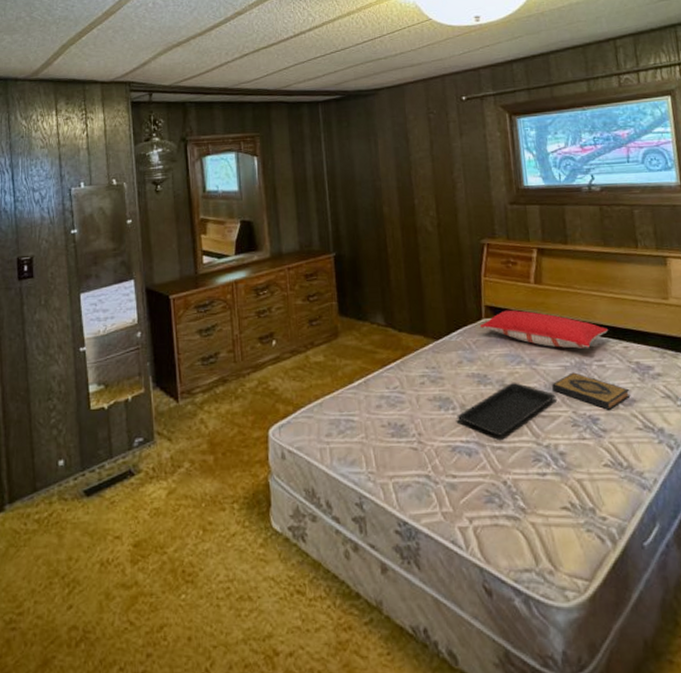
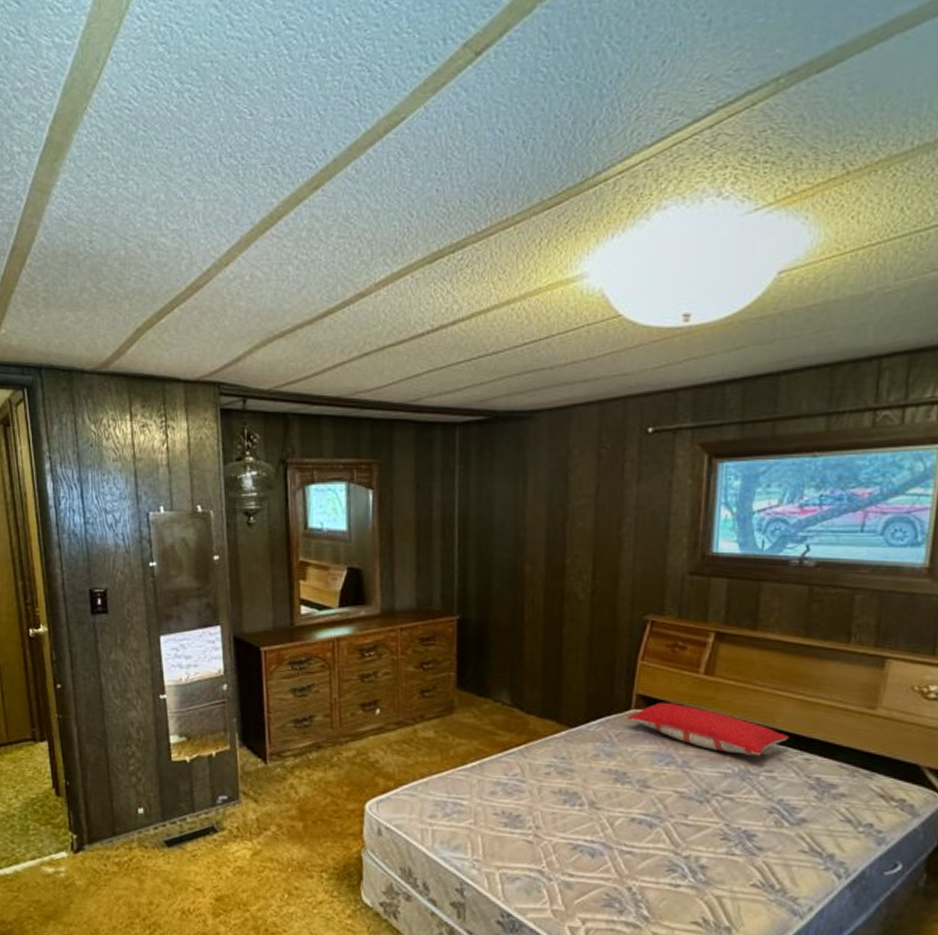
serving tray: present [457,382,556,436] -> none [583,784,708,840]
hardback book: present [552,372,630,410] -> none [704,781,802,827]

